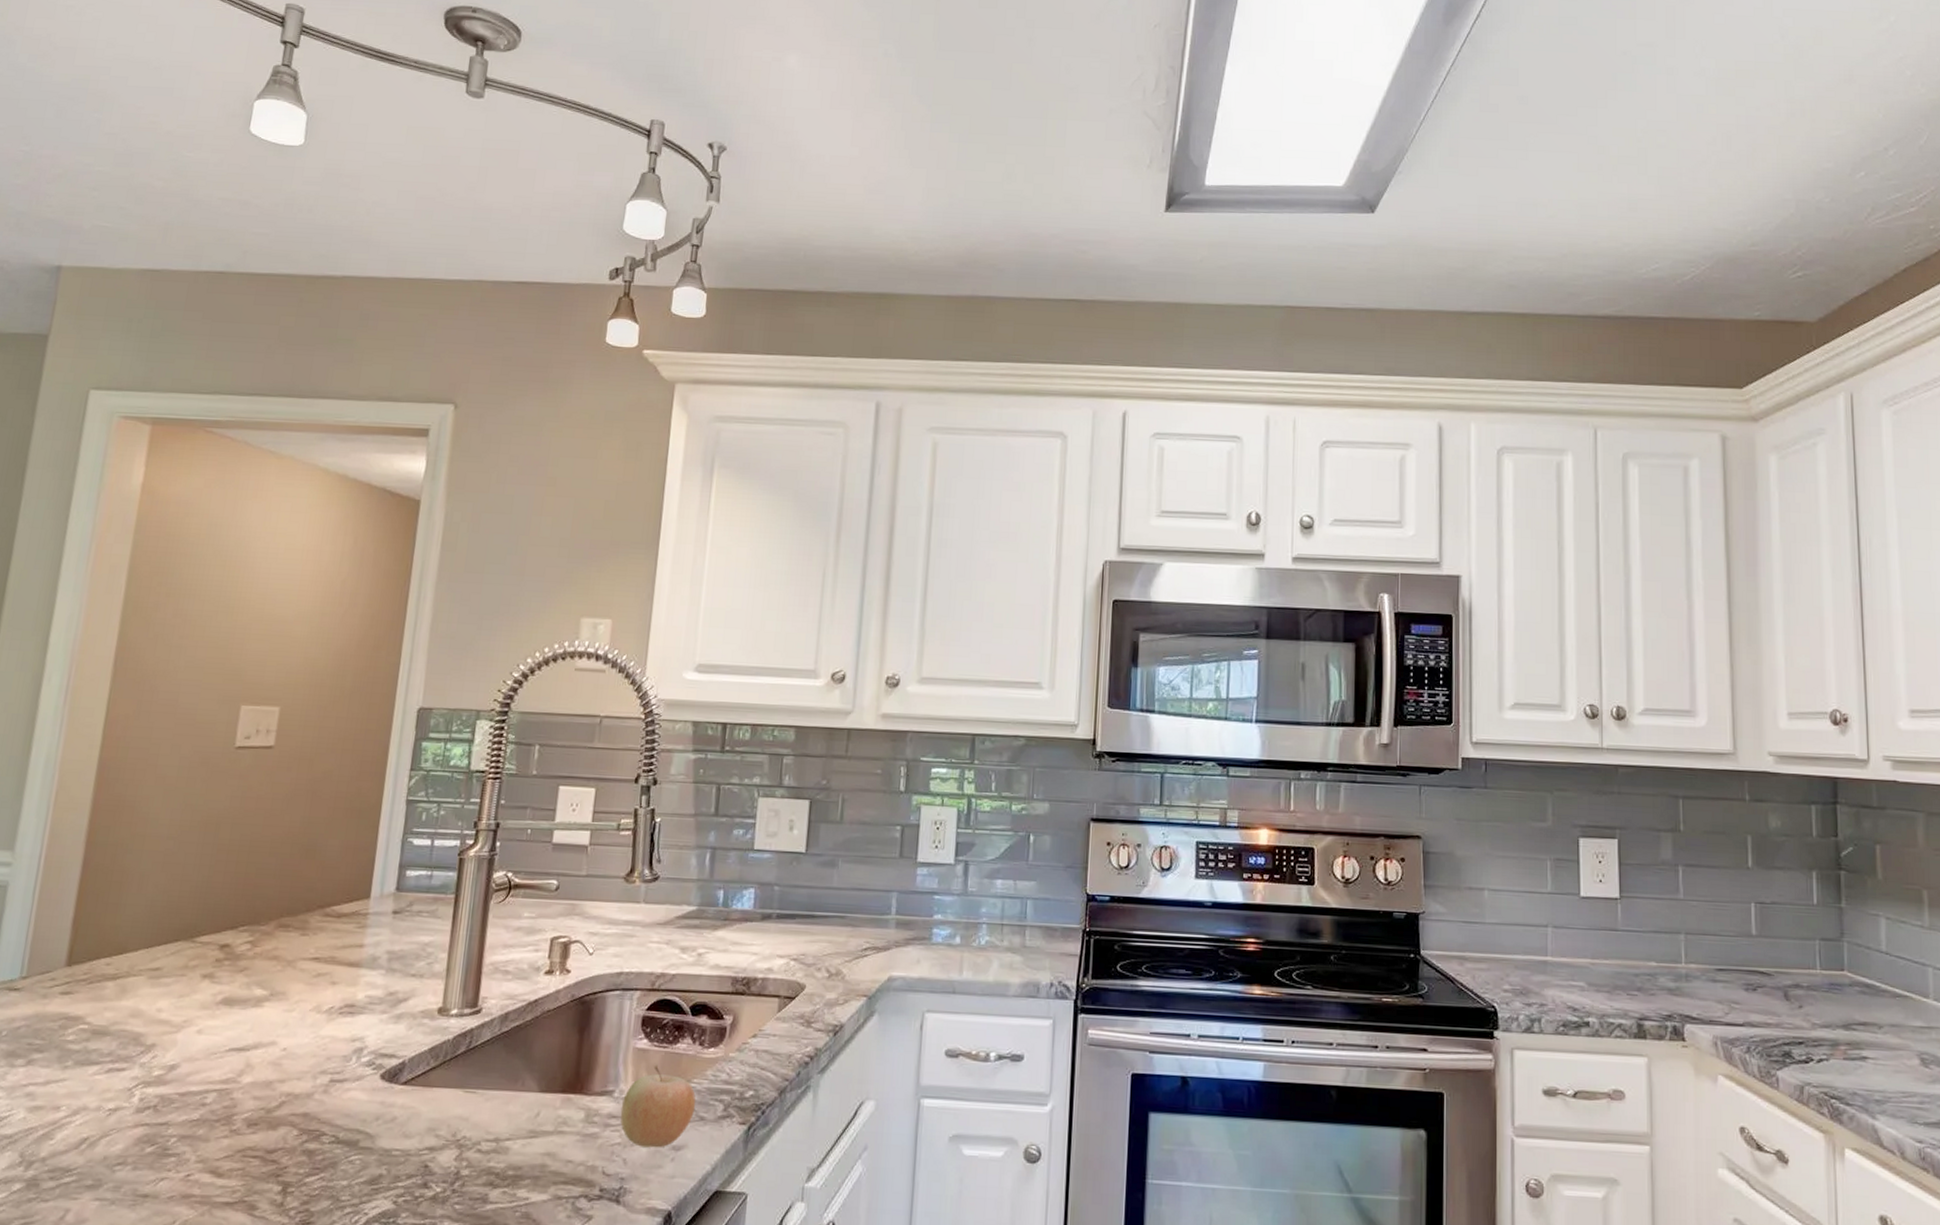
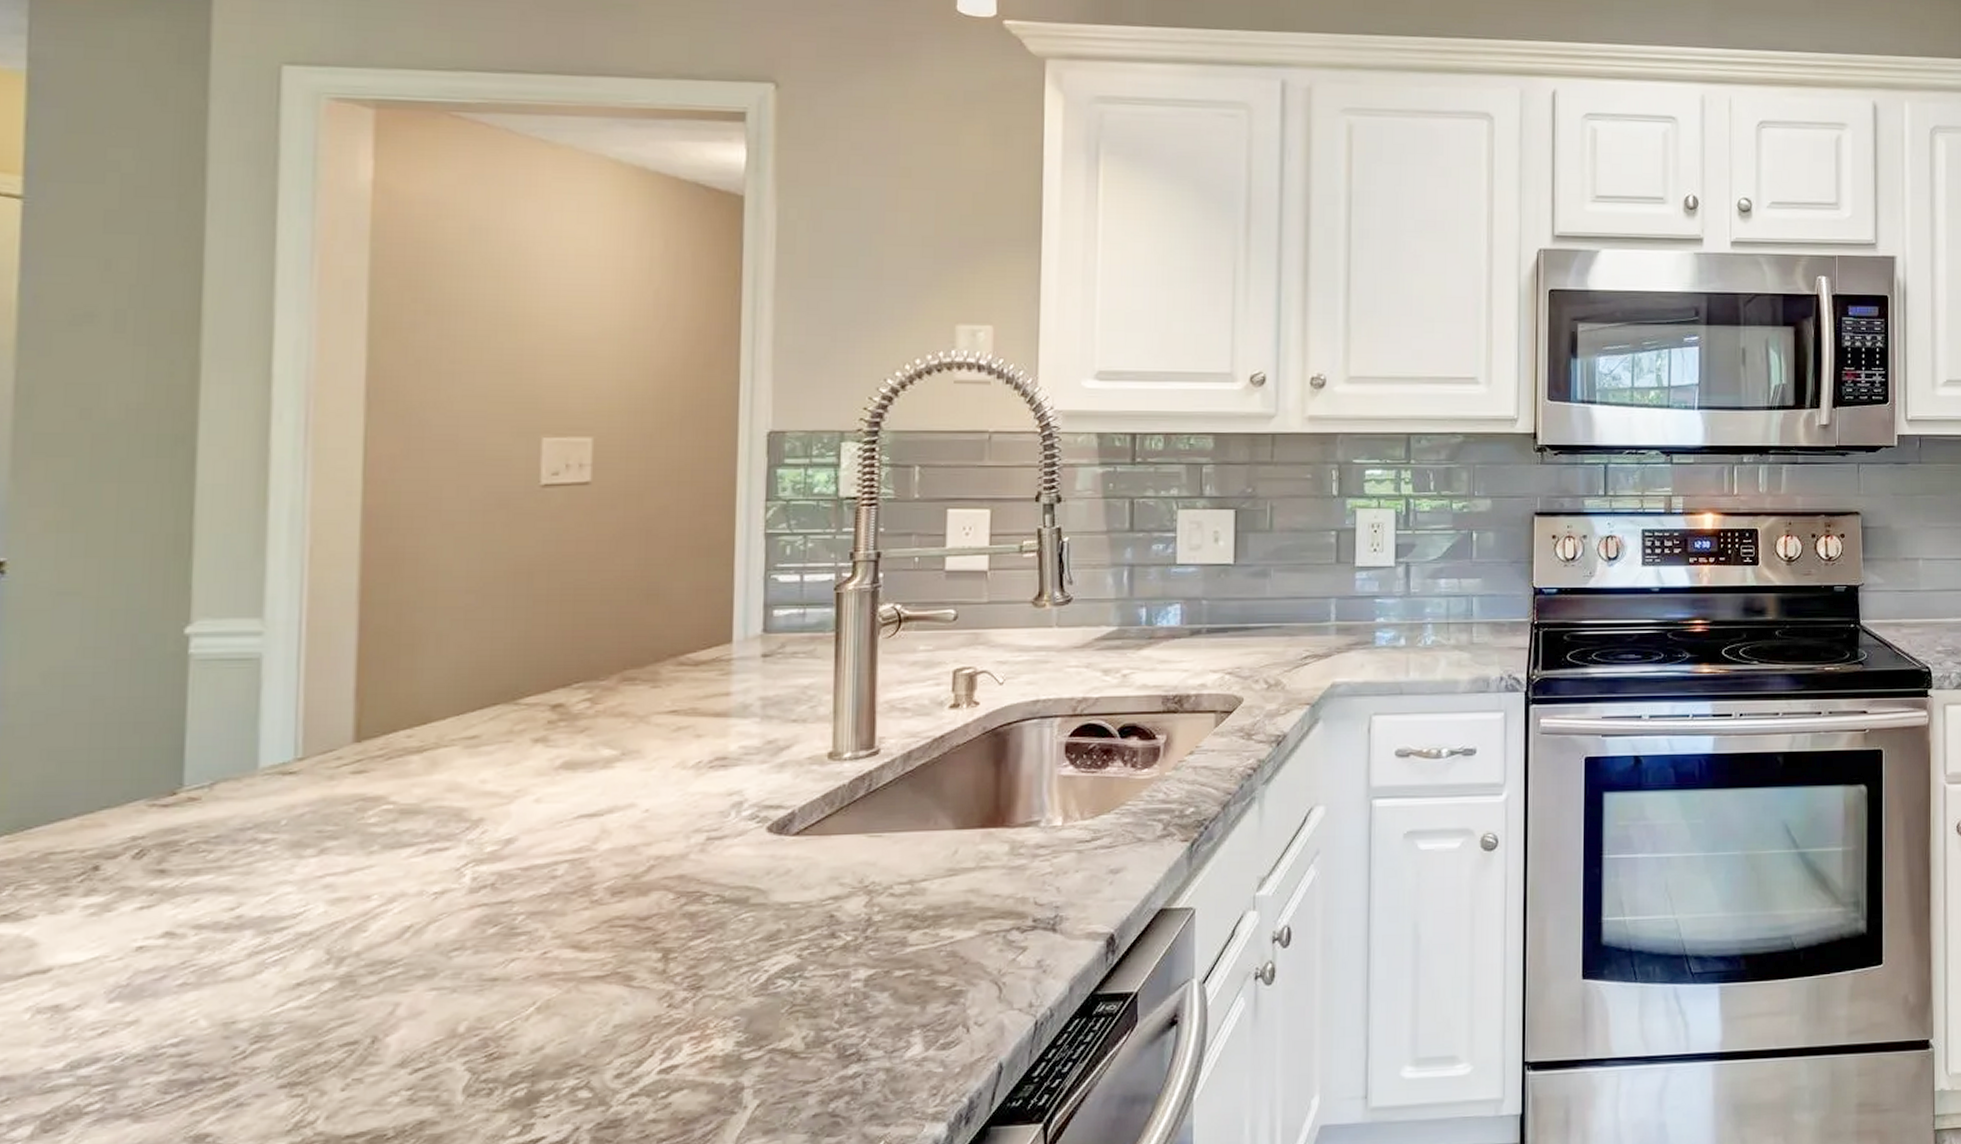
fruit: present [620,1064,696,1148] -> none [1049,790,1133,874]

